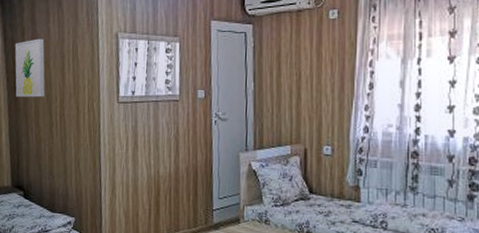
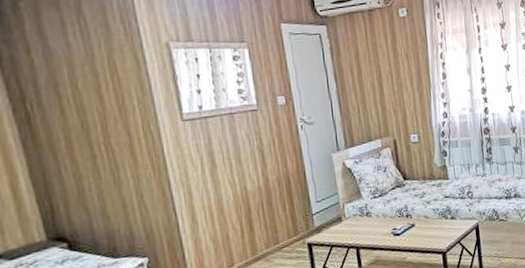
wall art: present [15,38,45,98] -> none [17,55,77,131]

